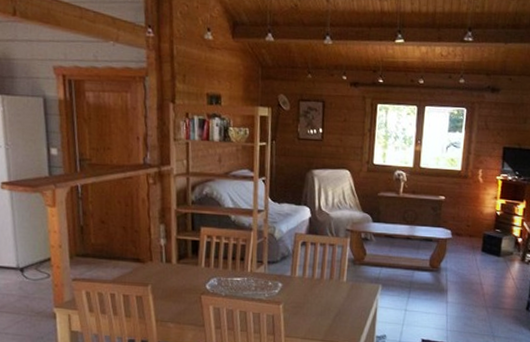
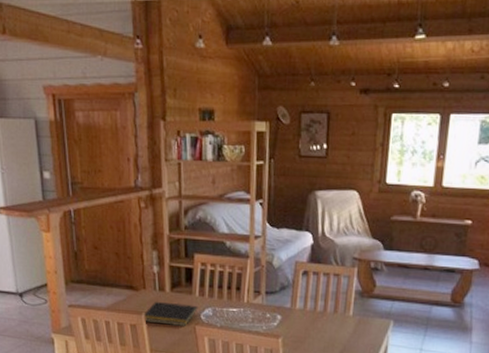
notepad: none [150,272,204,296] -> present [144,301,198,326]

